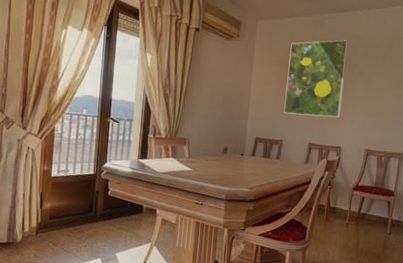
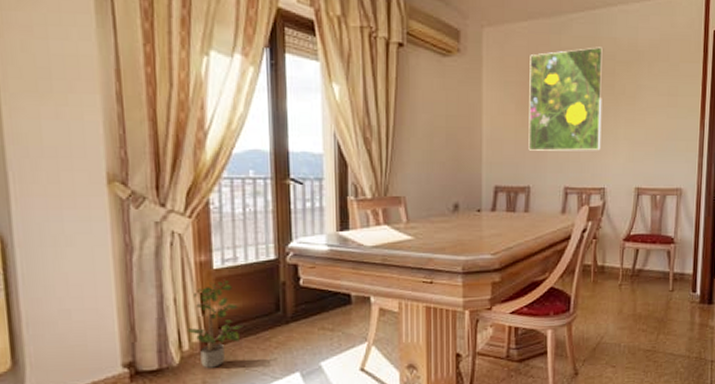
potted plant: none [29,184,67,247] -> present [188,279,243,368]

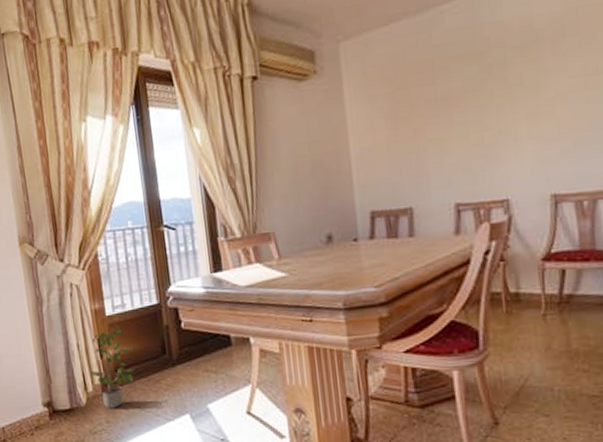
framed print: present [528,47,604,151] -> none [396,35,498,167]

